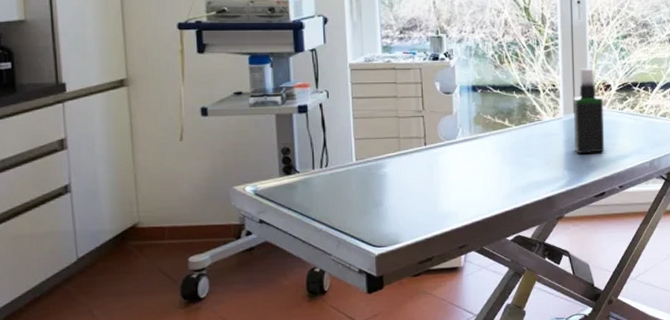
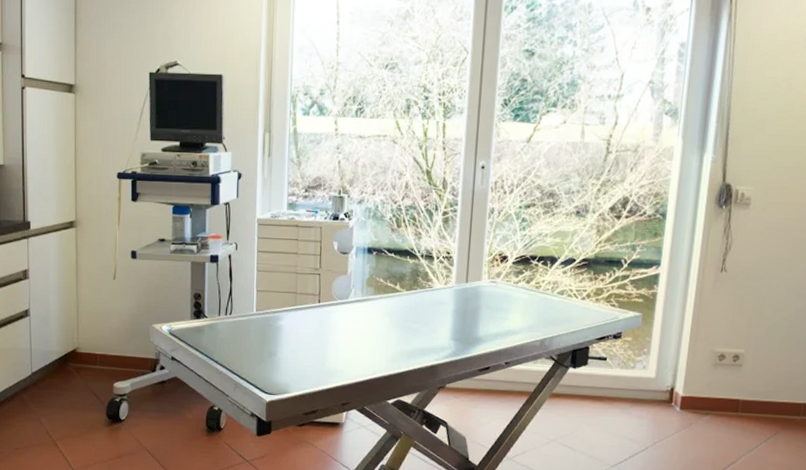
spray bottle: present [573,67,605,154] -> none [463,236,498,326]

